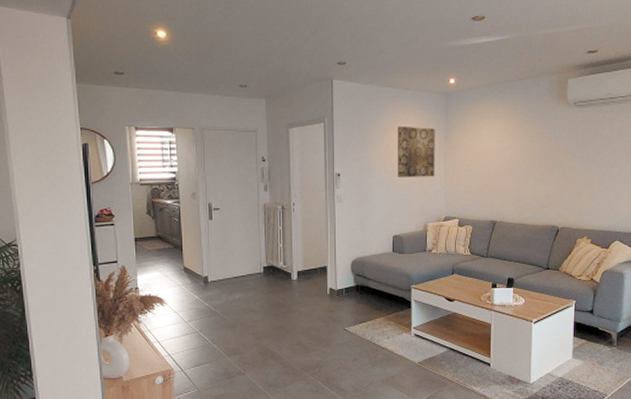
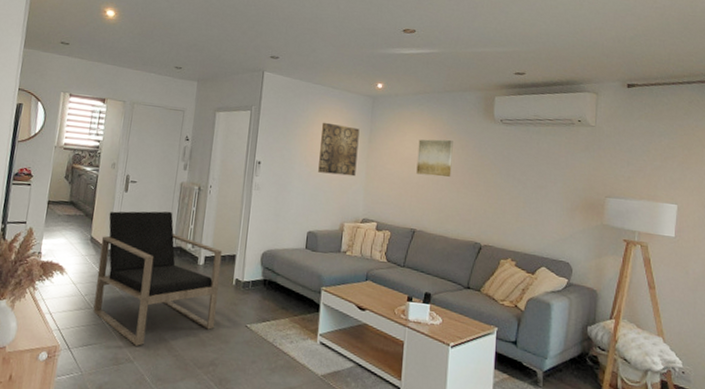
armchair: none [194,233,315,360] -> present [93,211,223,346]
wall art: none [494,128,528,167] -> present [416,139,453,177]

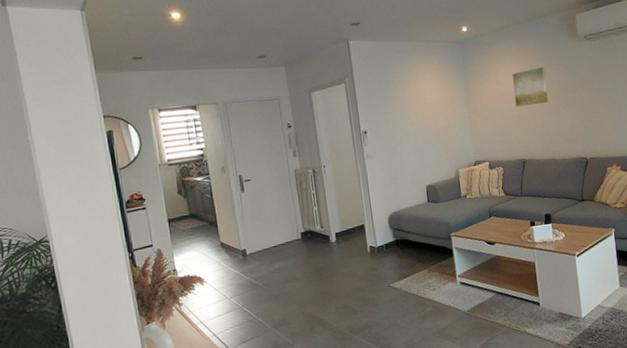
armchair: present [93,211,223,346] -> none [231,199,361,330]
wall art: present [318,122,360,177] -> none [416,76,460,128]

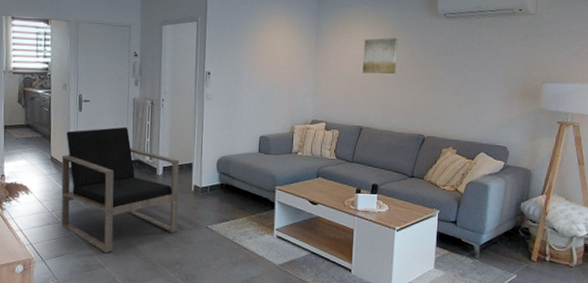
armchair: none [231,199,361,330] -> present [61,126,180,253]

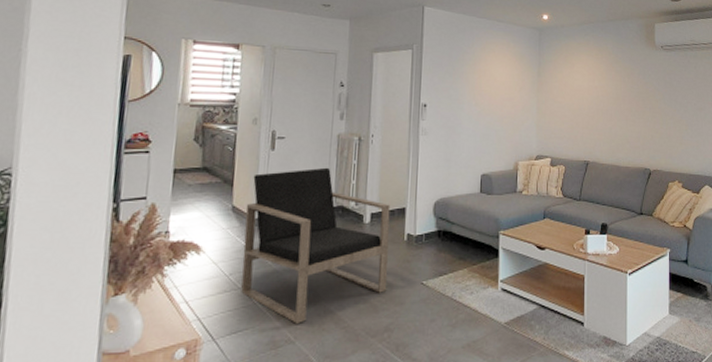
wall art: present [362,37,398,75] -> none [586,68,619,106]

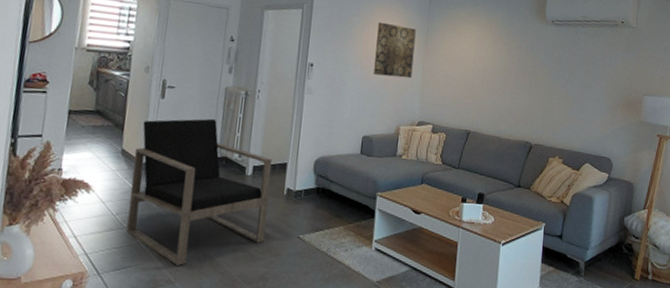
wall art: none [488,57,528,113] -> present [374,22,416,79]

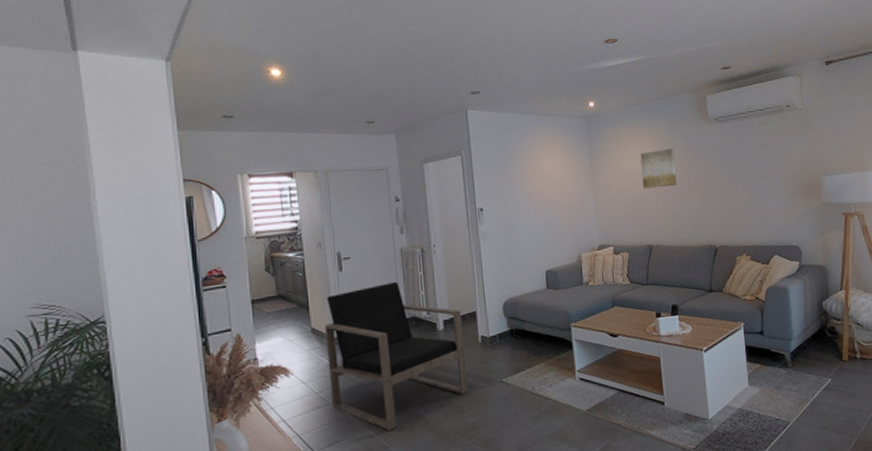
wall art: present [374,22,416,79] -> none [539,153,584,207]
wall art: none [471,40,507,78] -> present [640,147,677,189]

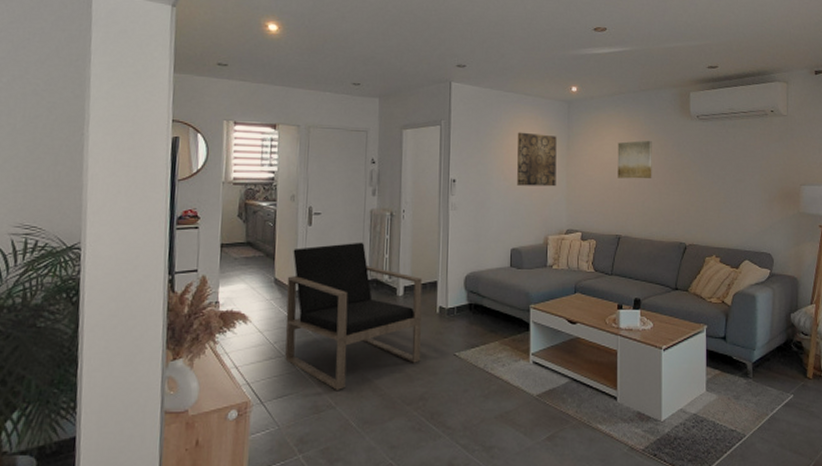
wall art: none [539,153,584,207] -> present [517,132,557,187]

